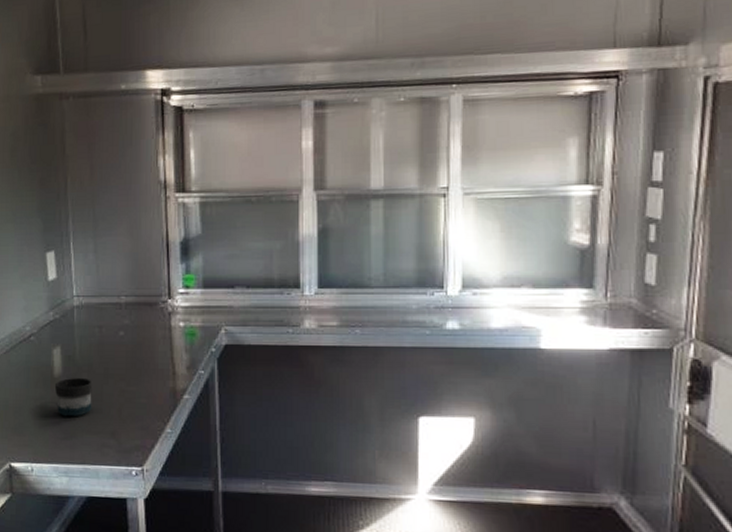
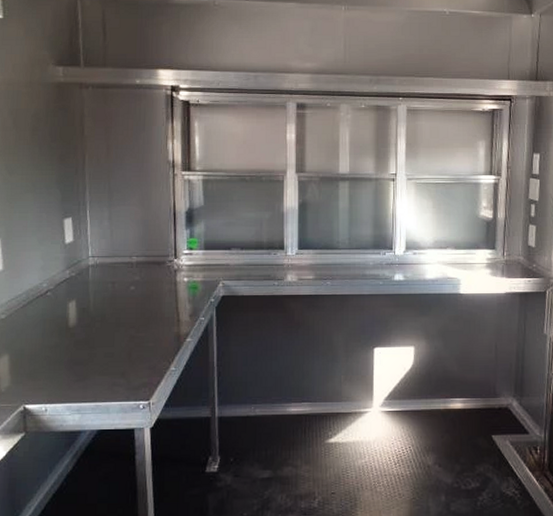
mug: present [54,377,93,417] -> none [69,326,105,362]

